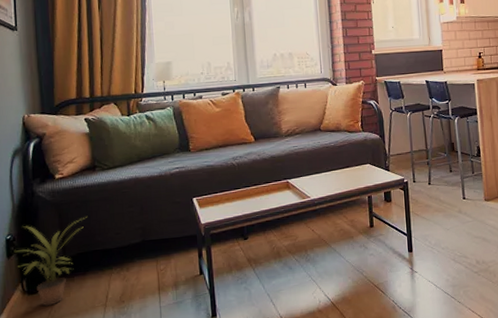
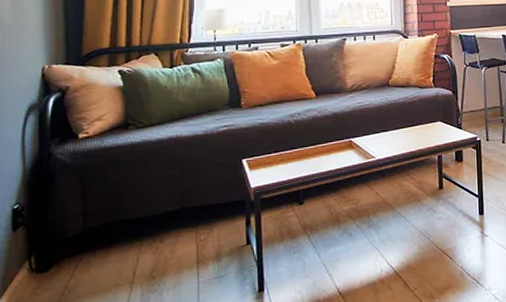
potted plant: present [15,217,87,307] -> none [23,182,115,287]

